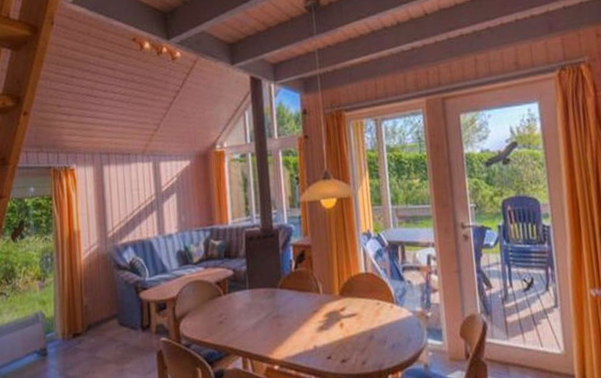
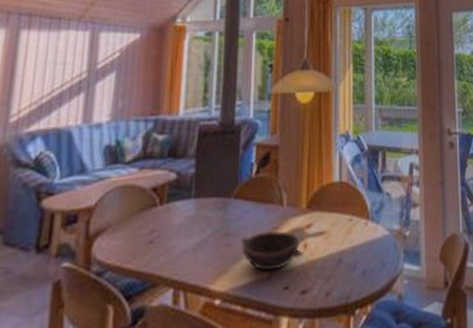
bowl: none [288,313,341,345] -> present [240,230,305,271]

